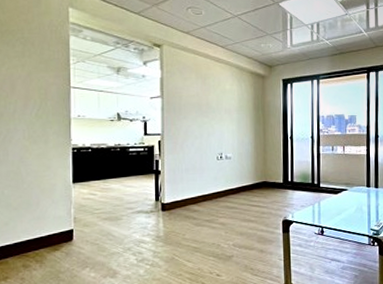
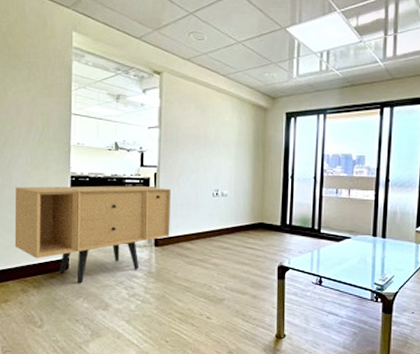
sideboard: none [12,154,177,254] -> present [14,186,171,284]

